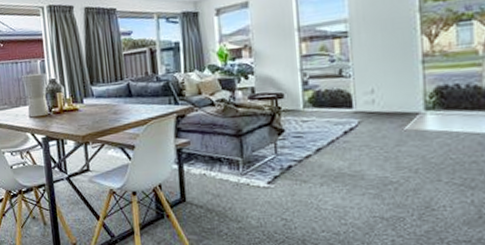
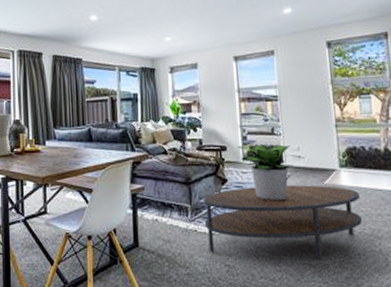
coffee table: none [257,131,451,213] -> present [204,185,362,260]
potted plant: none [296,87,380,152] -> present [237,144,305,202]

